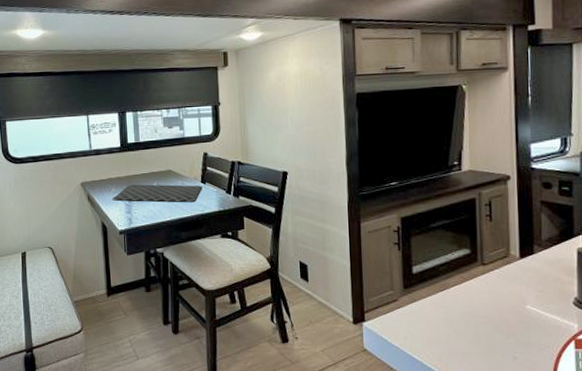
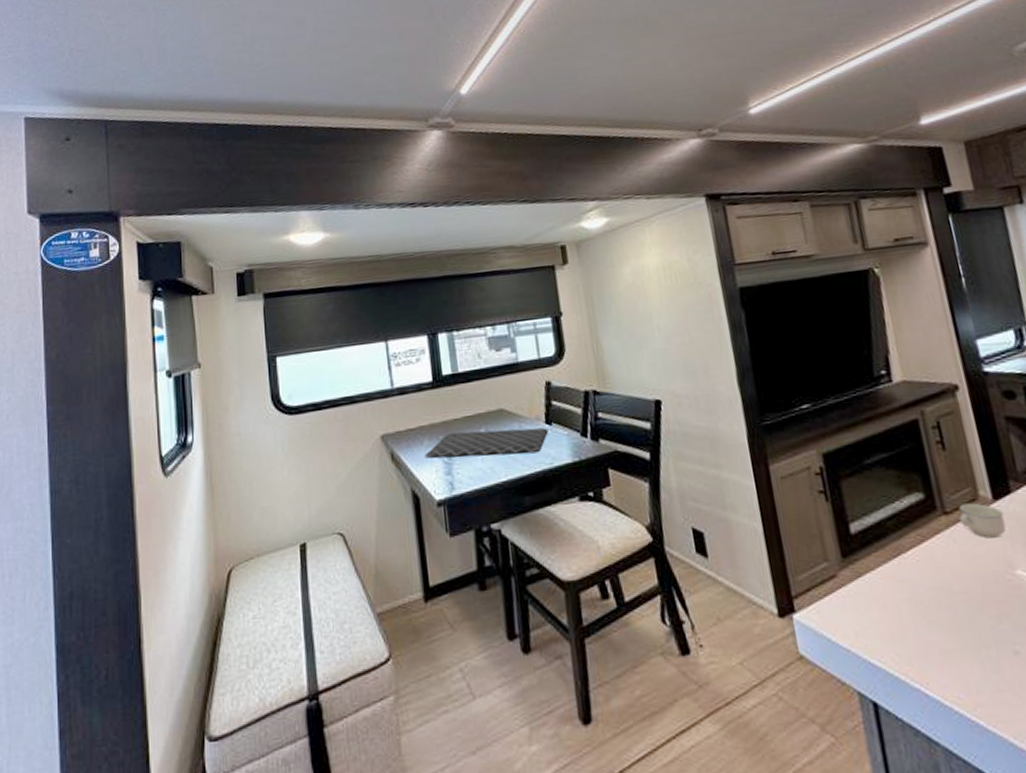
cup: none [493,259,526,283] -> present [959,503,1006,538]

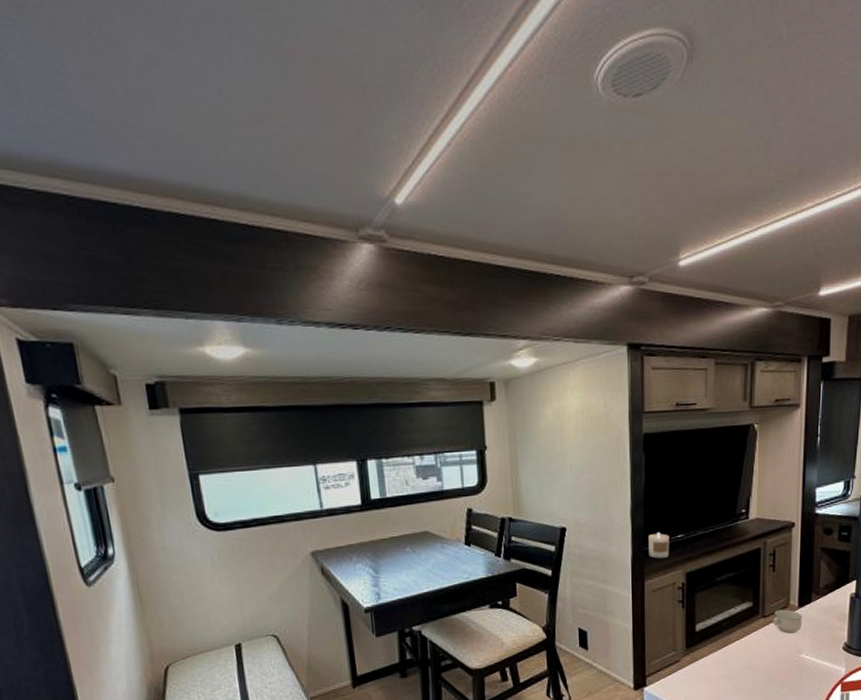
placemat: present [424,427,548,458] -> none [353,548,467,573]
candle: none [764,402,795,436] -> present [648,532,670,559]

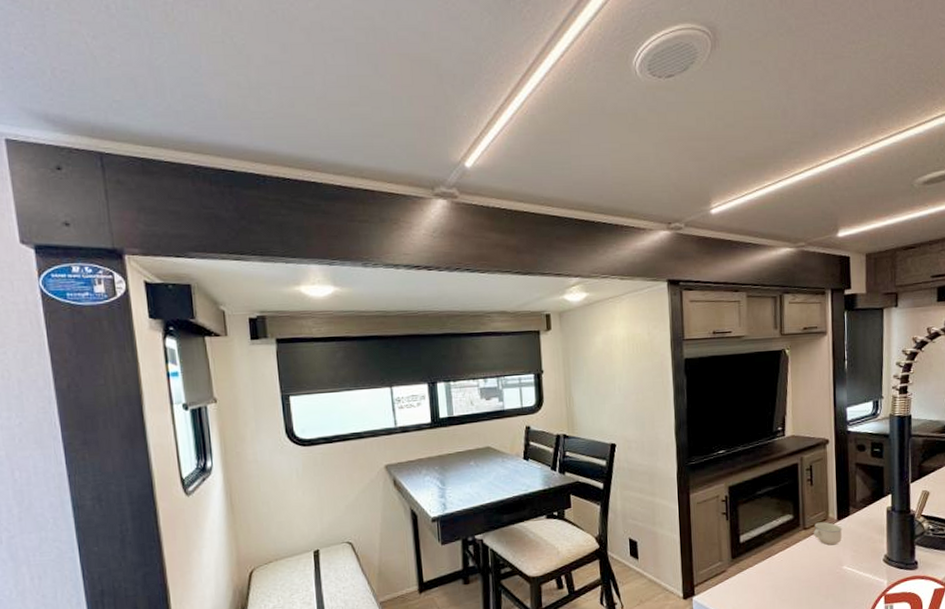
candle: present [648,532,670,559] -> none [692,448,712,473]

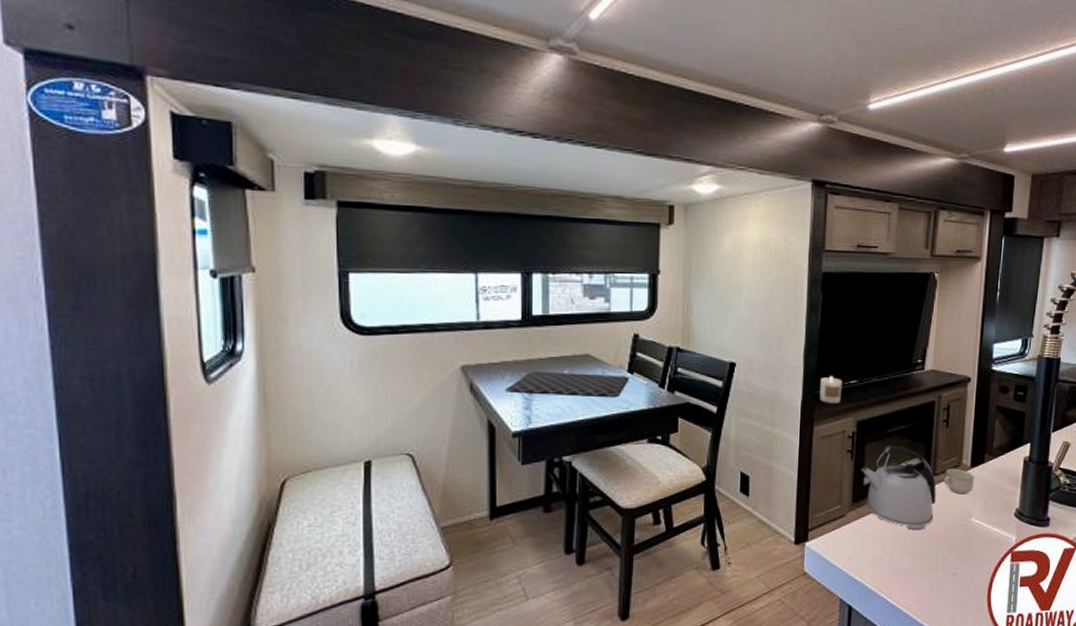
placemat: none [422,462,526,485] -> present [505,372,629,398]
candle: none [692,448,712,473] -> present [819,376,843,403]
kettle: none [736,505,808,580] -> present [861,445,936,530]

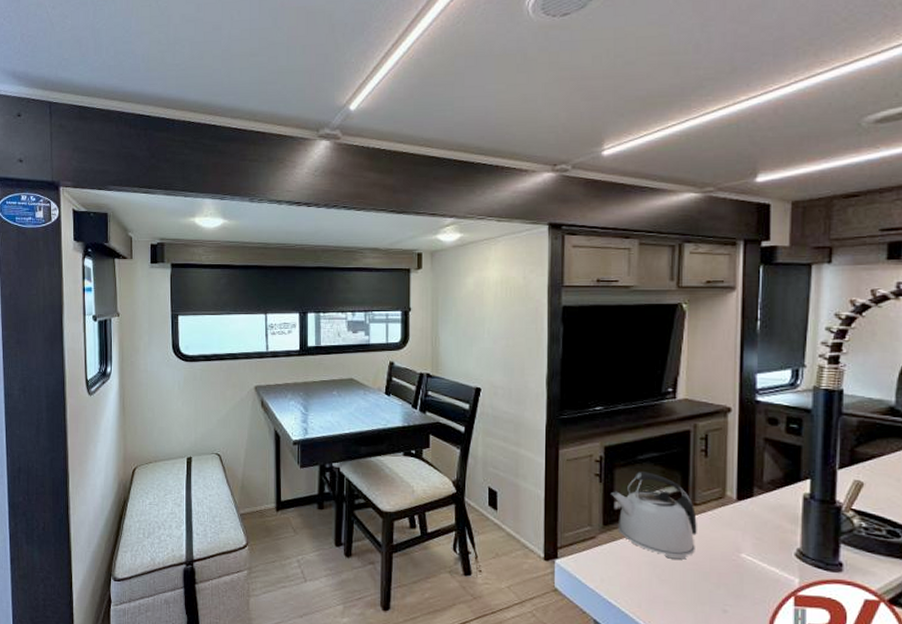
placemat: present [505,372,629,398] -> none [287,392,387,416]
candle: present [819,376,843,403] -> none [564,402,587,428]
cup: present [944,468,975,495] -> none [706,499,743,528]

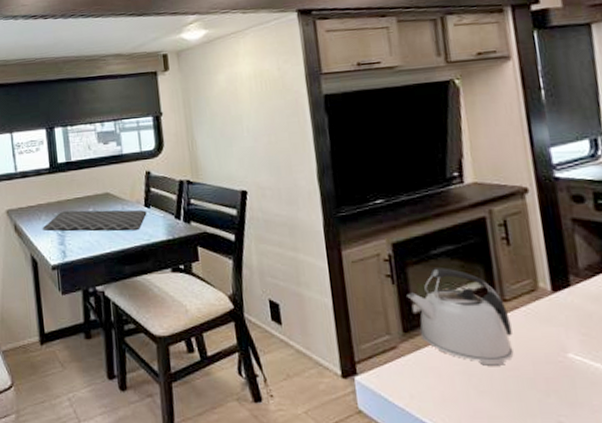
placemat: none [287,392,387,416] -> present [42,209,147,231]

